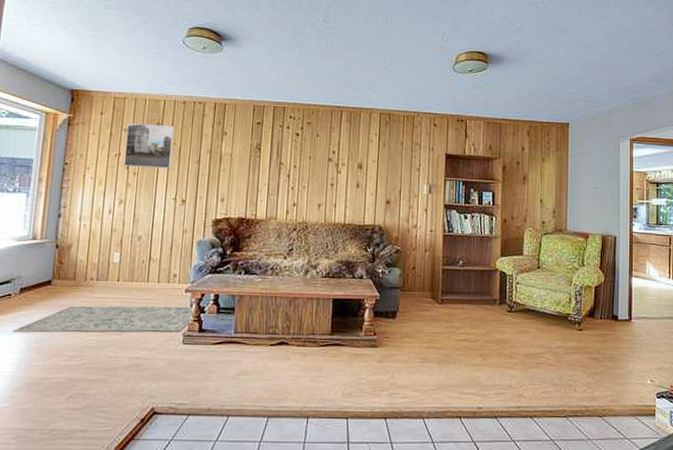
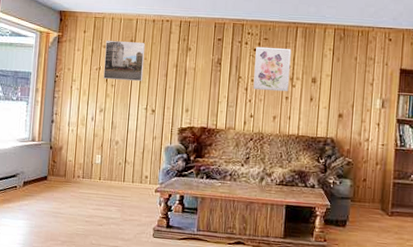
rug: present [13,305,194,333] -> none [19,199,162,226]
wall art: none [296,131,336,179] -> present [253,46,292,92]

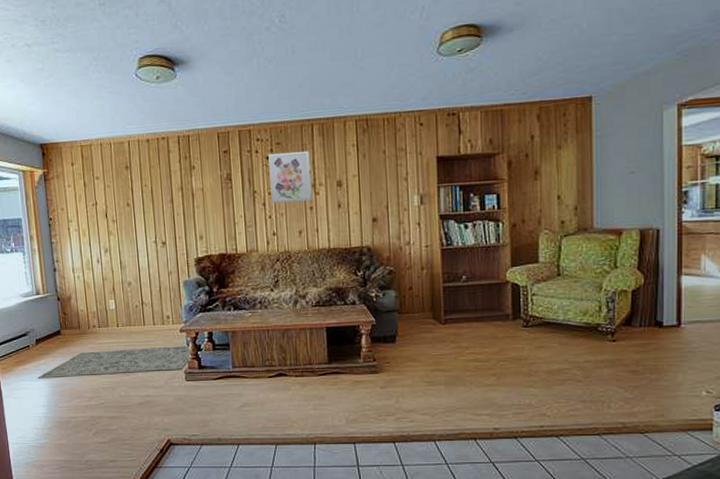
rug: none [19,199,162,226] -> present [37,346,192,379]
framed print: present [103,40,146,81] -> none [98,168,147,215]

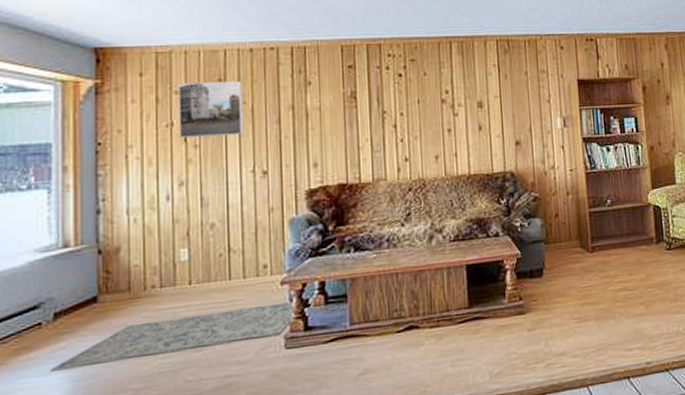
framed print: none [98,168,147,215] -> present [178,81,244,139]
wall art: present [268,151,312,204] -> none [401,70,450,126]

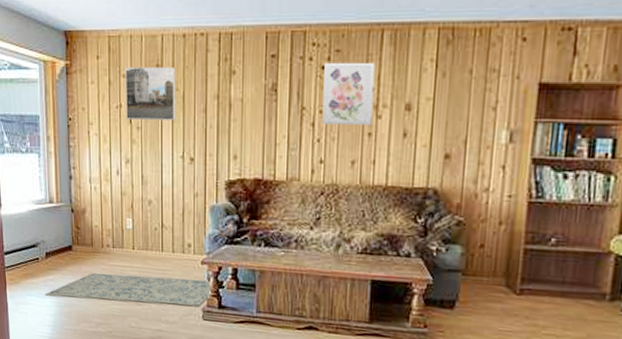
wall art: none [401,70,450,126] -> present [322,62,375,126]

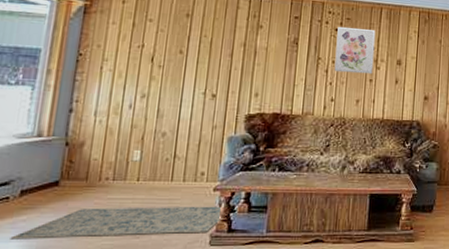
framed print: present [125,66,176,121] -> none [148,12,206,61]

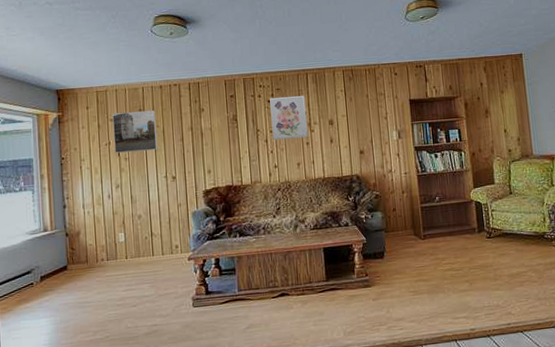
rug: present [10,206,222,240] -> none [40,273,199,317]
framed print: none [148,12,206,61] -> present [112,110,158,153]

